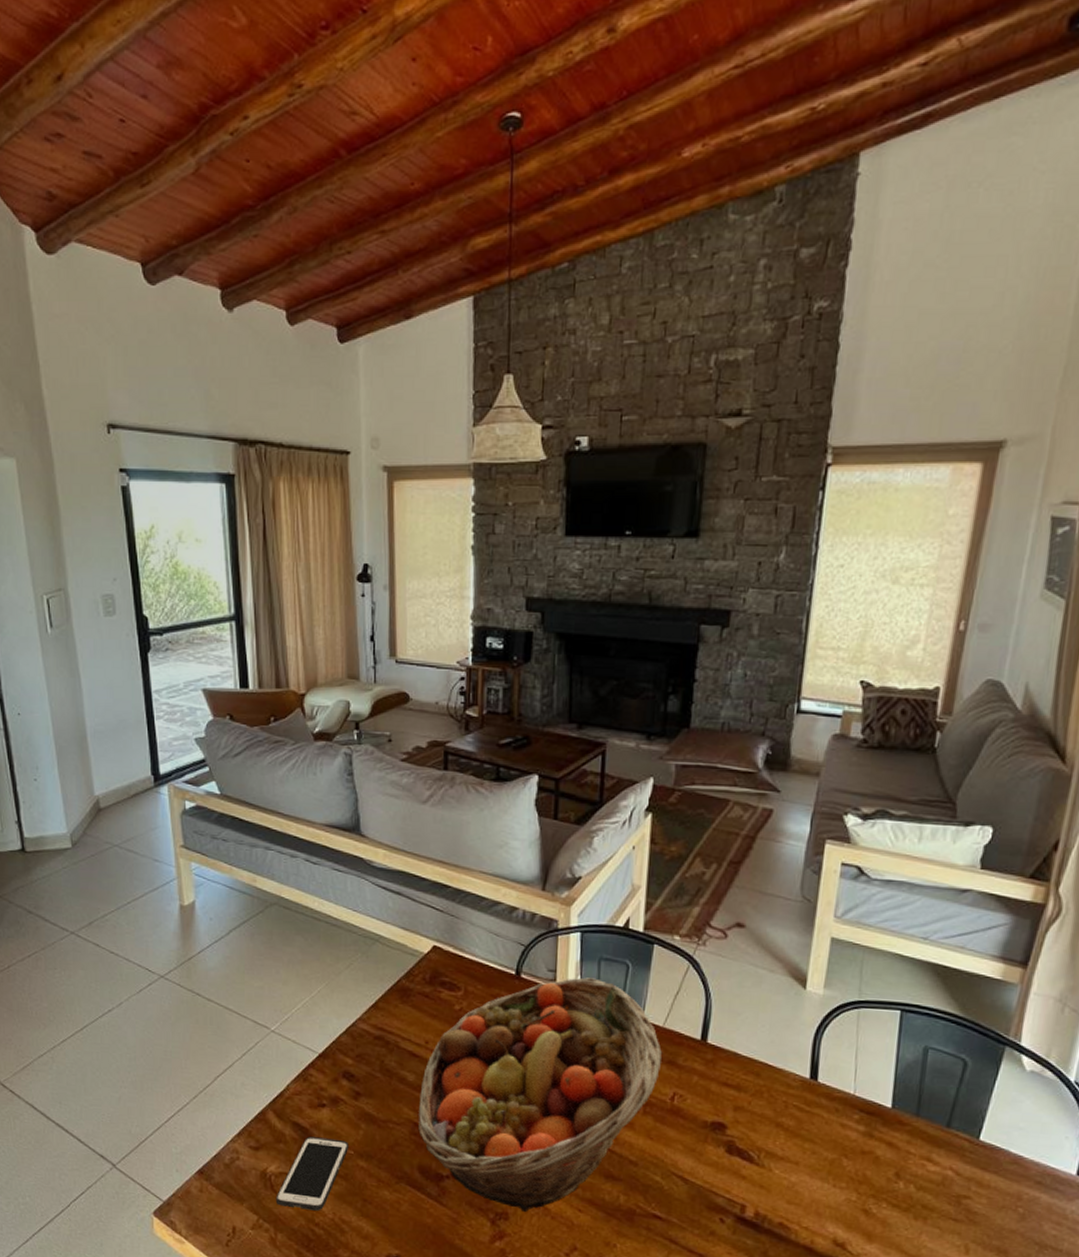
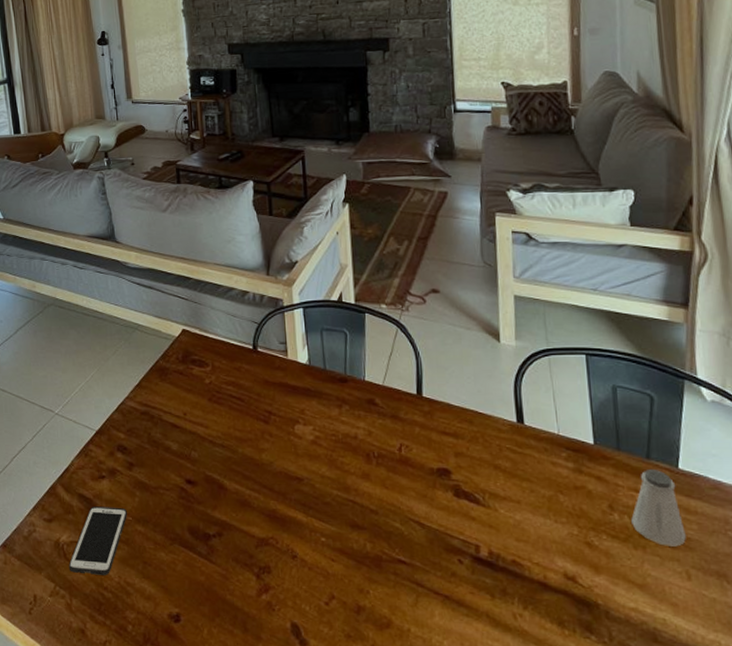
fruit basket: present [418,977,663,1213] -> none [183,347,386,566]
saltshaker: none [916,1137,973,1220] -> present [631,468,686,547]

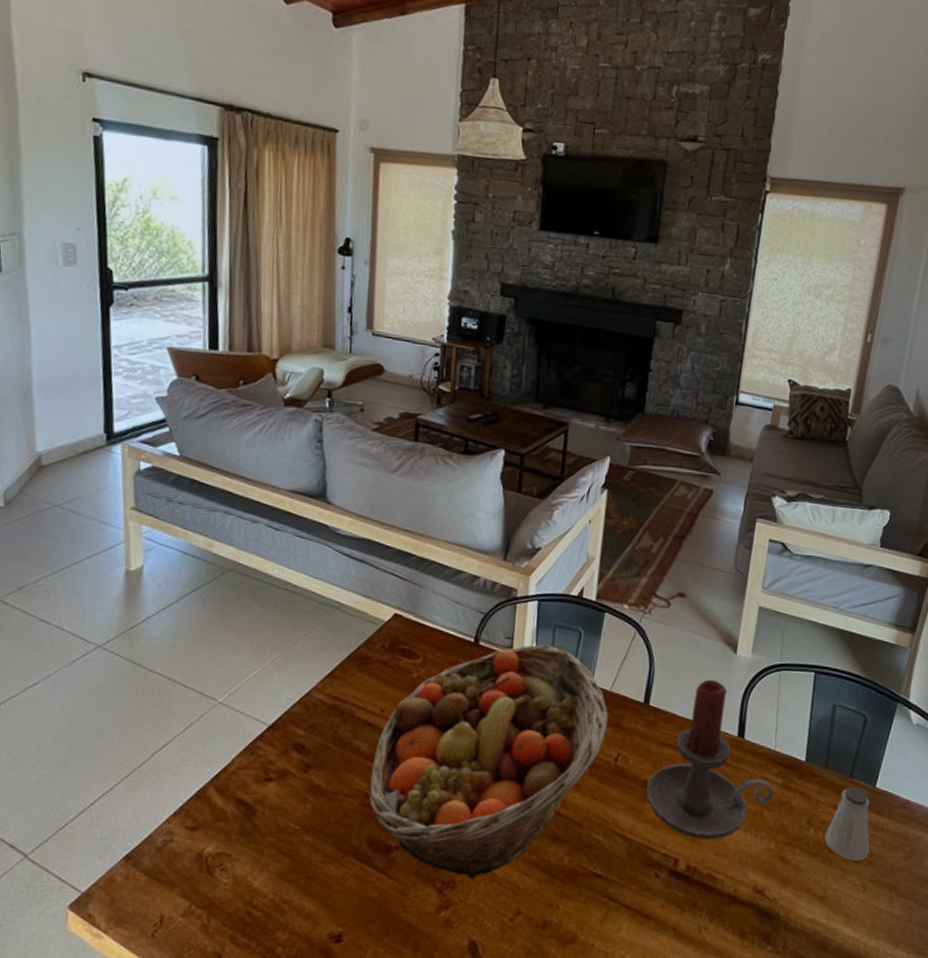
cell phone: present [68,506,127,576] -> none [211,813,295,892]
fruit basket: none [183,347,386,566] -> present [369,644,610,880]
candle holder: none [434,368,568,526] -> present [646,679,775,840]

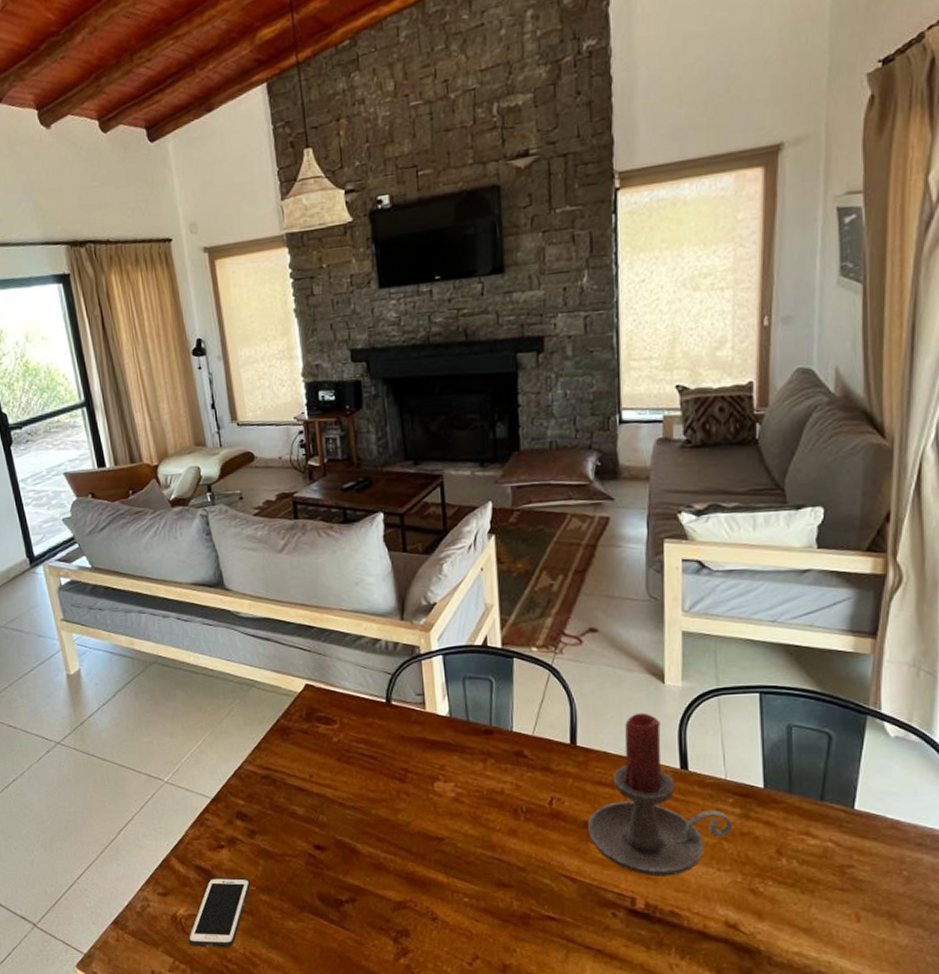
cell phone: none [211,813,295,892] -> present [188,877,250,947]
fruit basket: present [369,644,610,880] -> none [310,697,536,928]
saltshaker: present [824,786,870,861] -> none [800,810,858,889]

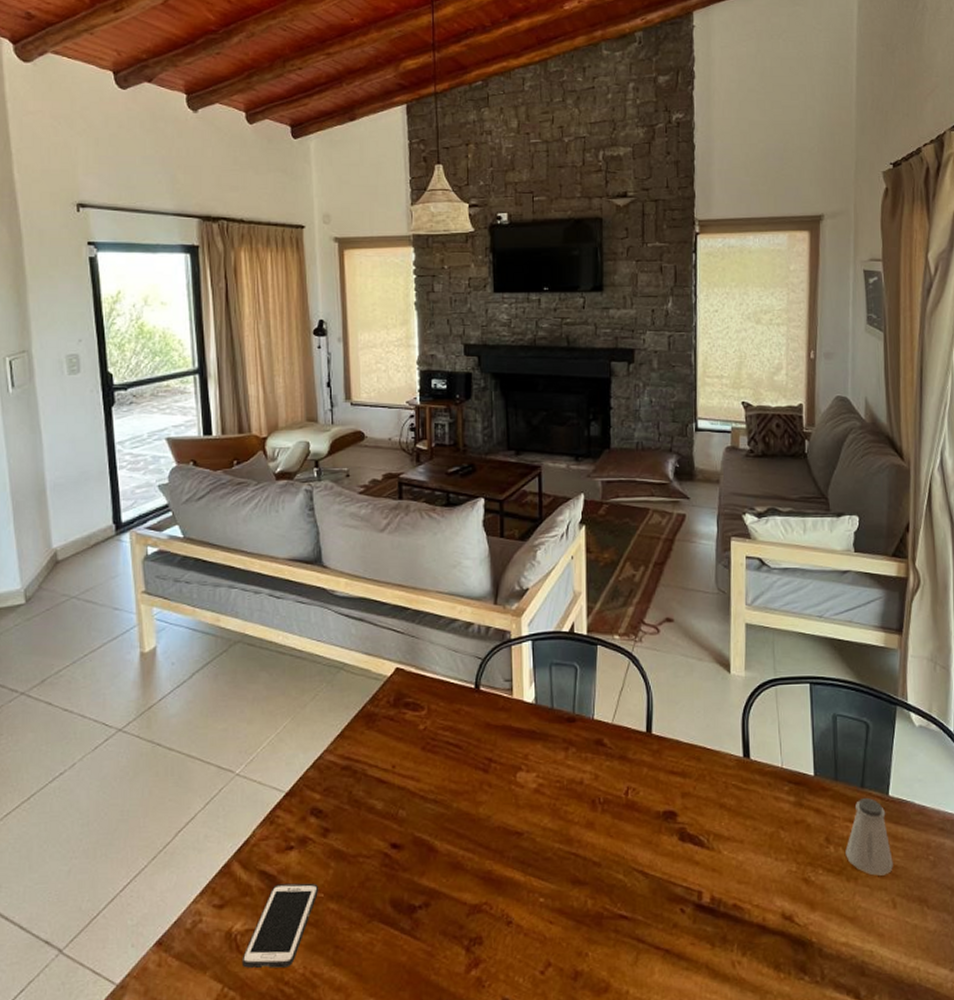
candle holder: present [588,712,733,877] -> none [660,701,789,868]
saltshaker: none [800,810,858,889] -> present [845,797,893,876]

